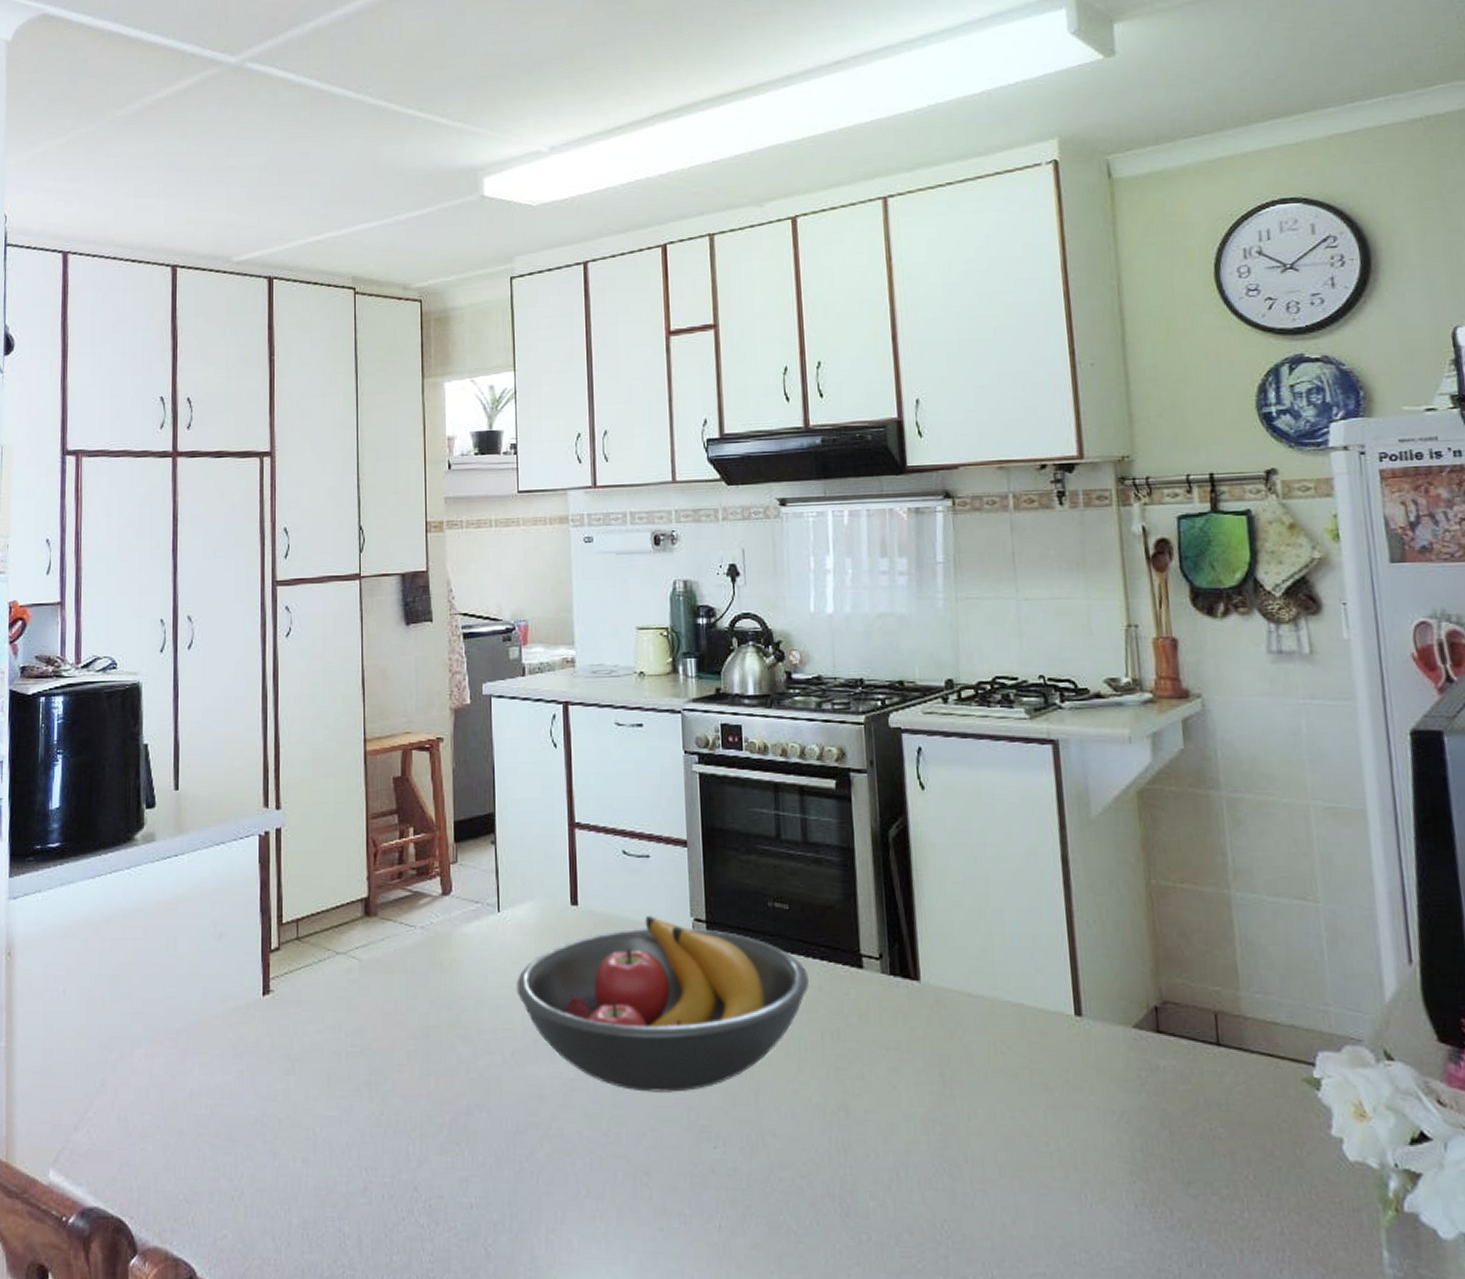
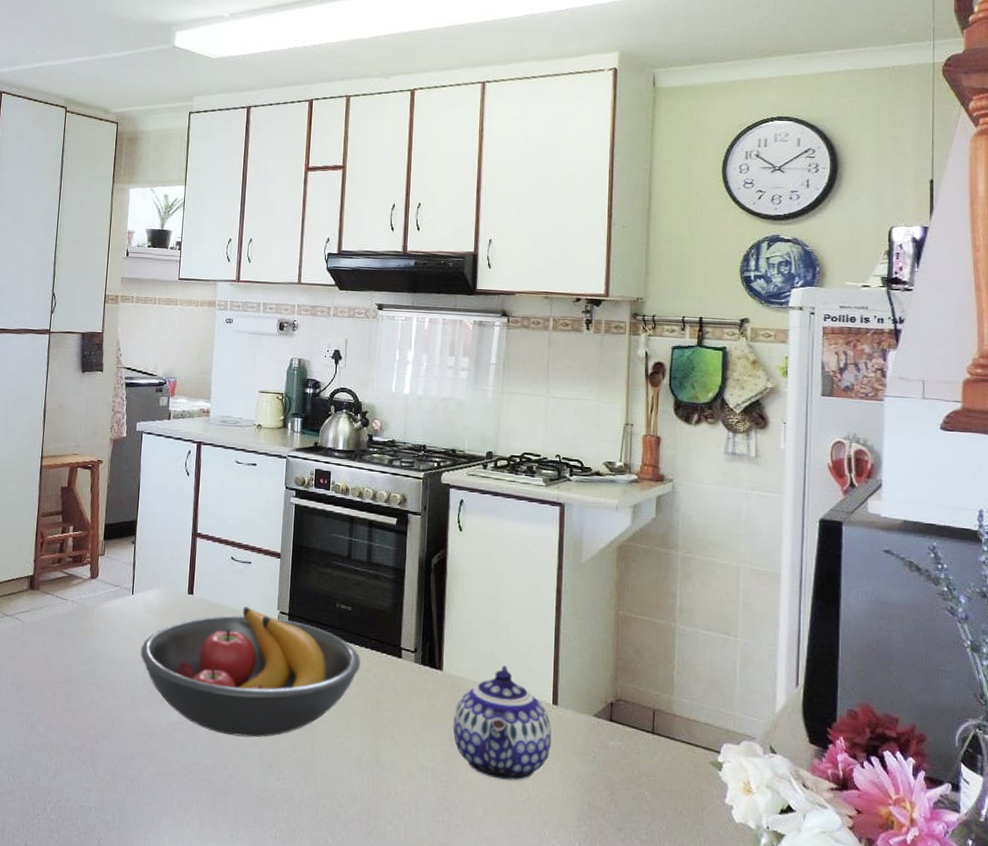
teapot: none [942,967,1080,1125] -> present [453,665,552,781]

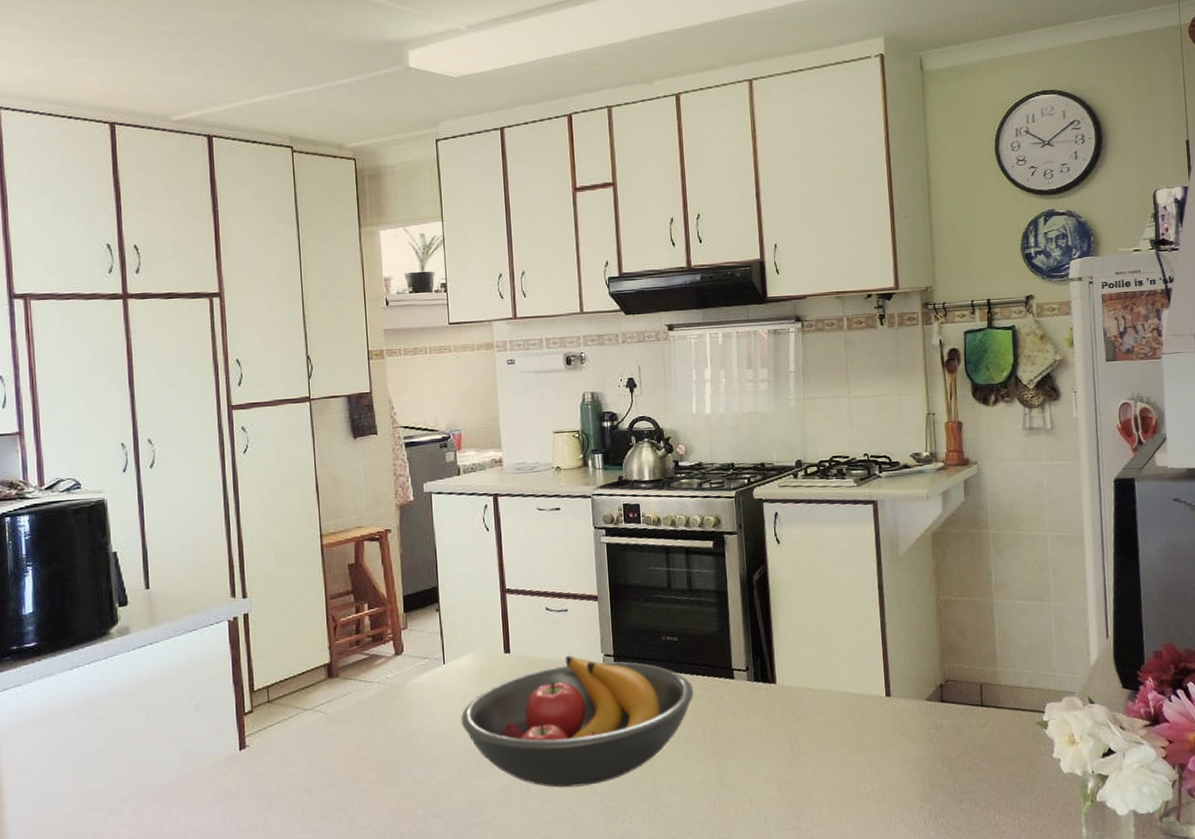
teapot: present [453,665,552,781] -> none [792,668,889,778]

